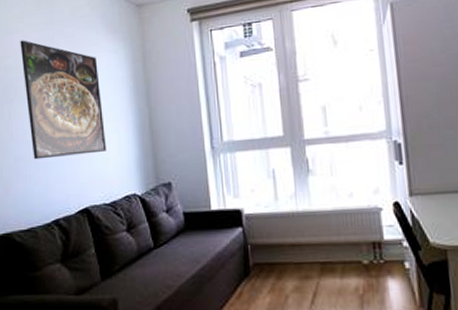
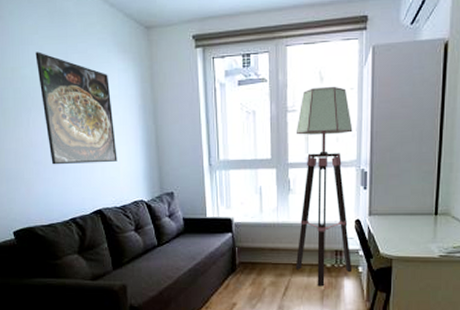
floor lamp: none [311,49,397,290] -> present [295,87,353,287]

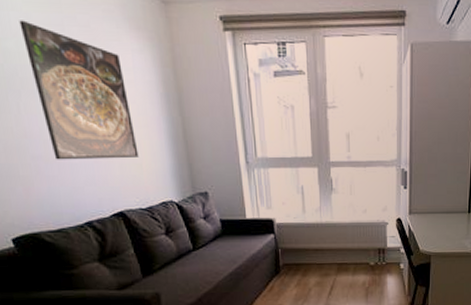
floor lamp: present [295,87,353,287] -> none [337,83,395,284]

